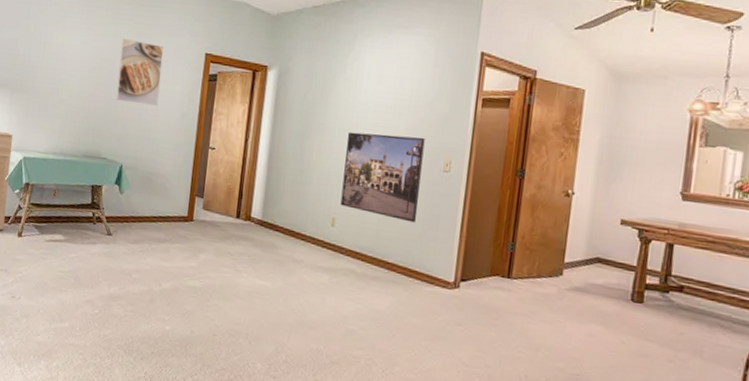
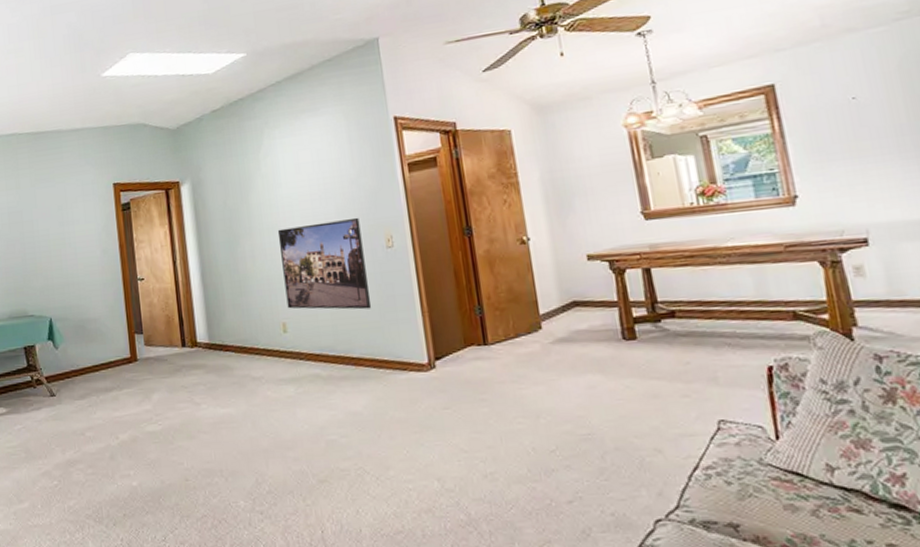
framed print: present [115,39,164,106] -> none [26,186,75,253]

